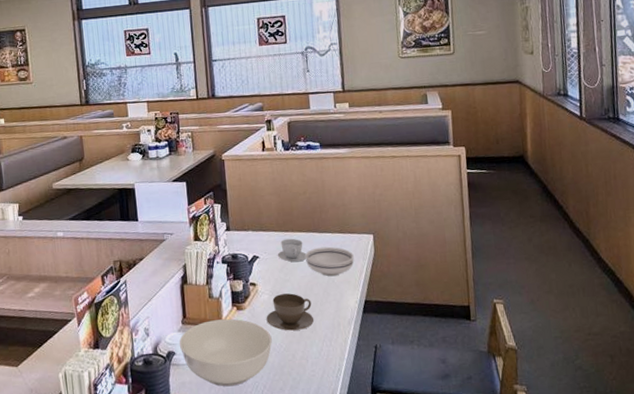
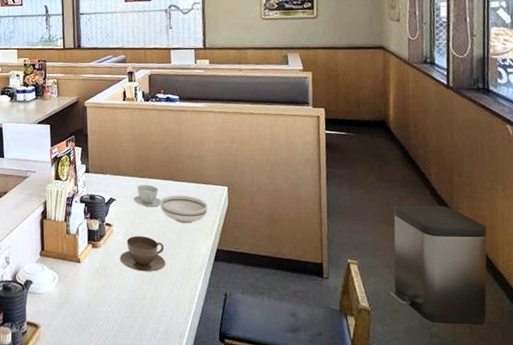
bowl: present [179,318,272,387] -> none [36,255,124,318]
pedal bin: none [534,237,625,355] -> present [389,204,487,324]

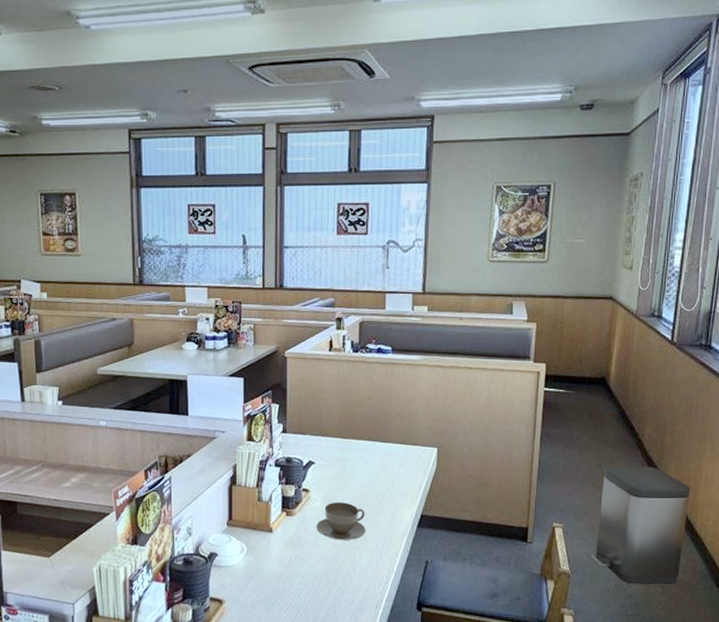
teacup: present [133,184,162,206] -> none [334,446,365,470]
bowl: present [160,195,208,224] -> none [364,457,415,488]

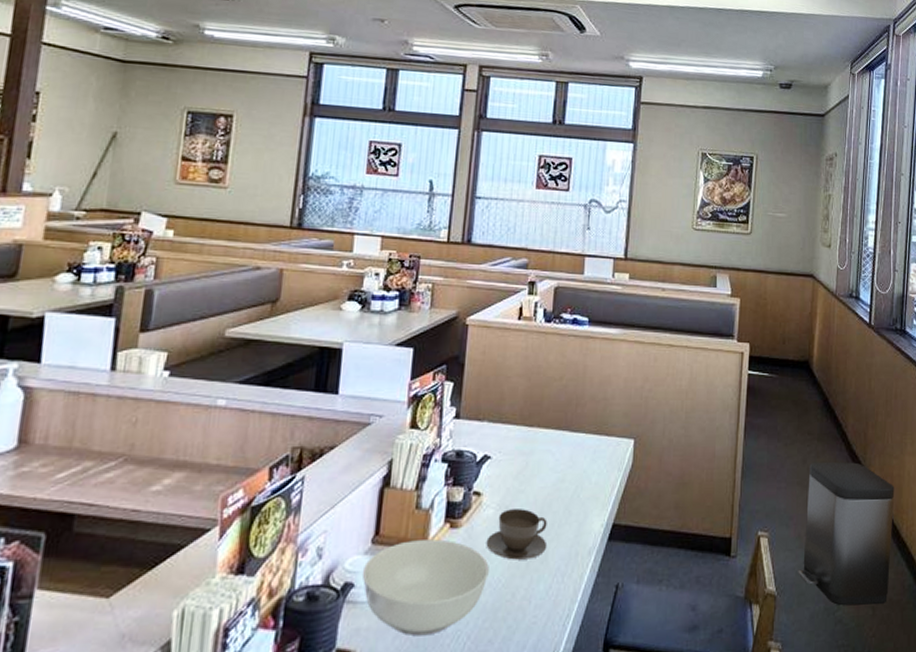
bowl: none [222,524,320,592] -> present [362,539,489,637]

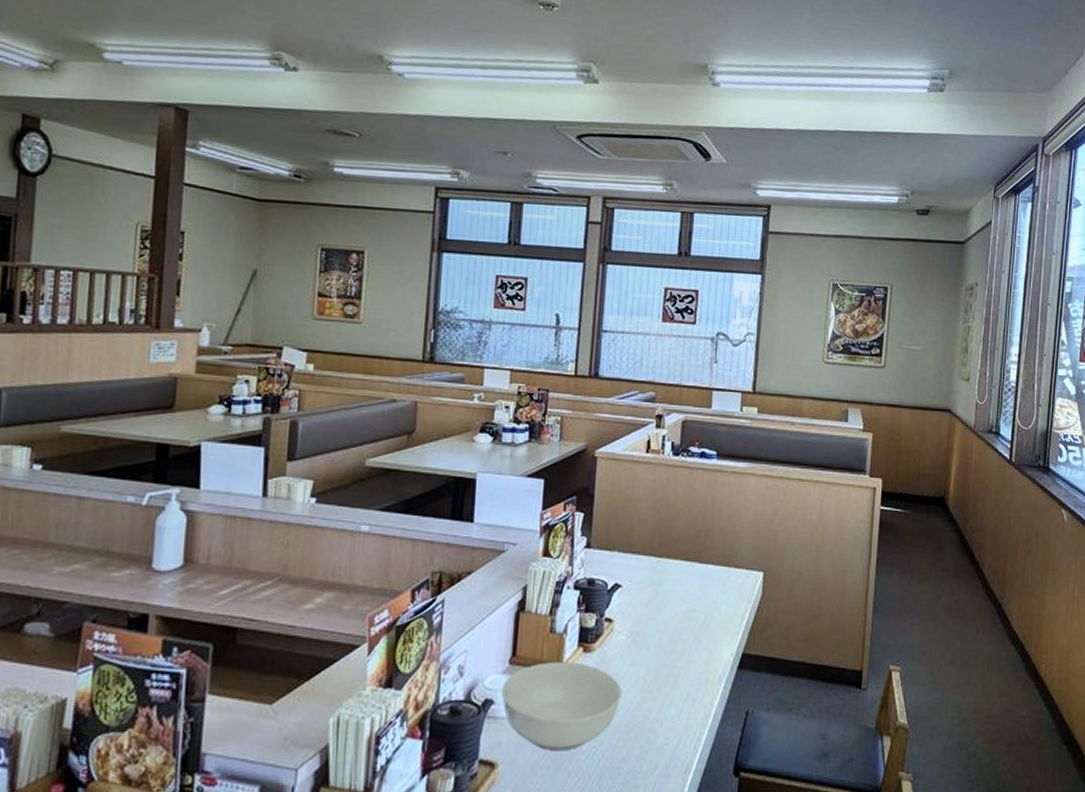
teacup: present [486,509,548,560] -> none [618,636,678,684]
pedal bin: present [798,461,895,606] -> none [930,598,1034,741]

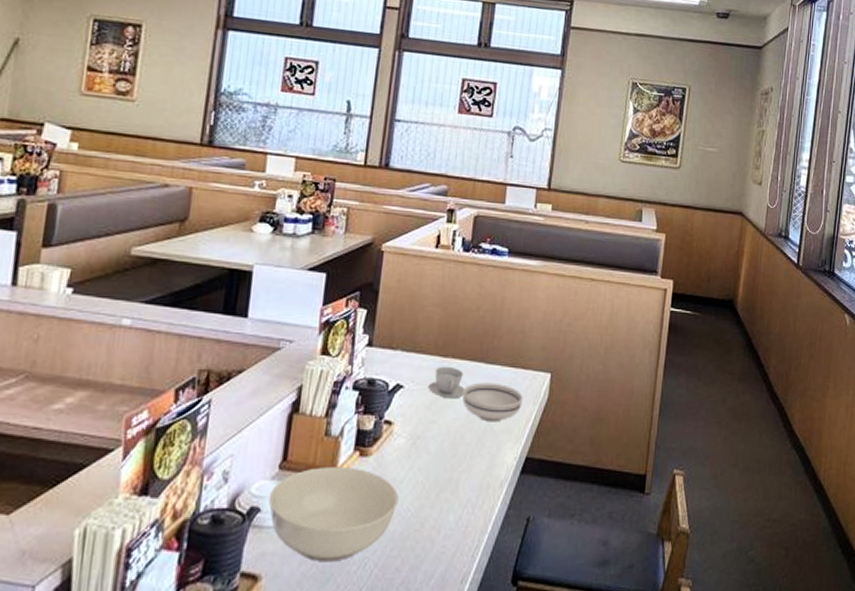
teacup: none [644,566,681,596] -> present [427,366,465,397]
bowl: none [679,581,737,620] -> present [462,382,523,422]

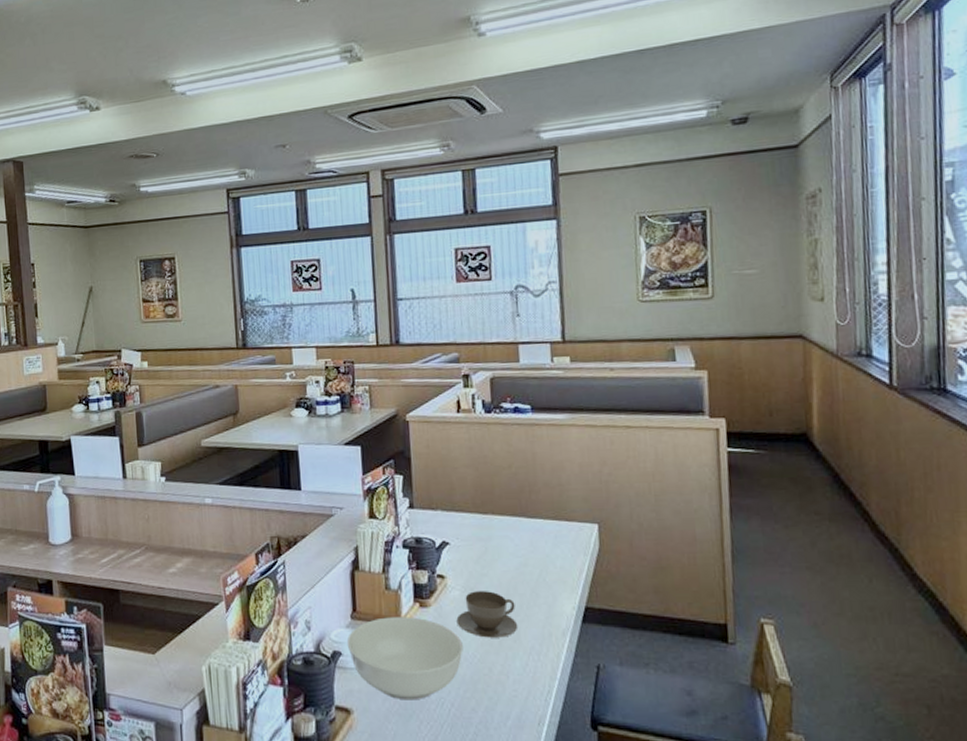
teacup: none [396,439,459,490] -> present [456,591,518,638]
teacup: present [427,366,465,397] -> none [472,522,511,552]
bowl: present [462,382,523,422] -> none [508,536,572,574]

